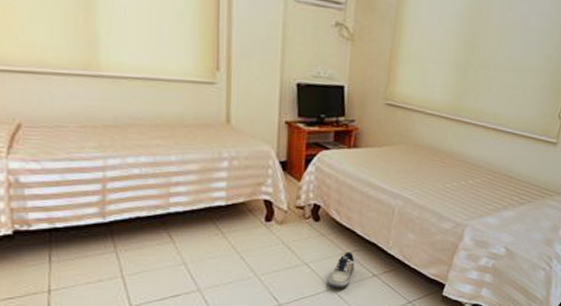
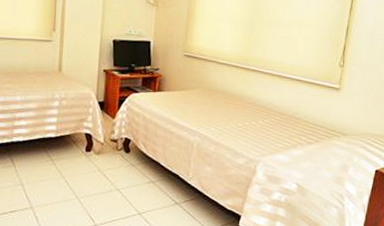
shoe: present [327,251,355,288] -> none [135,180,160,213]

